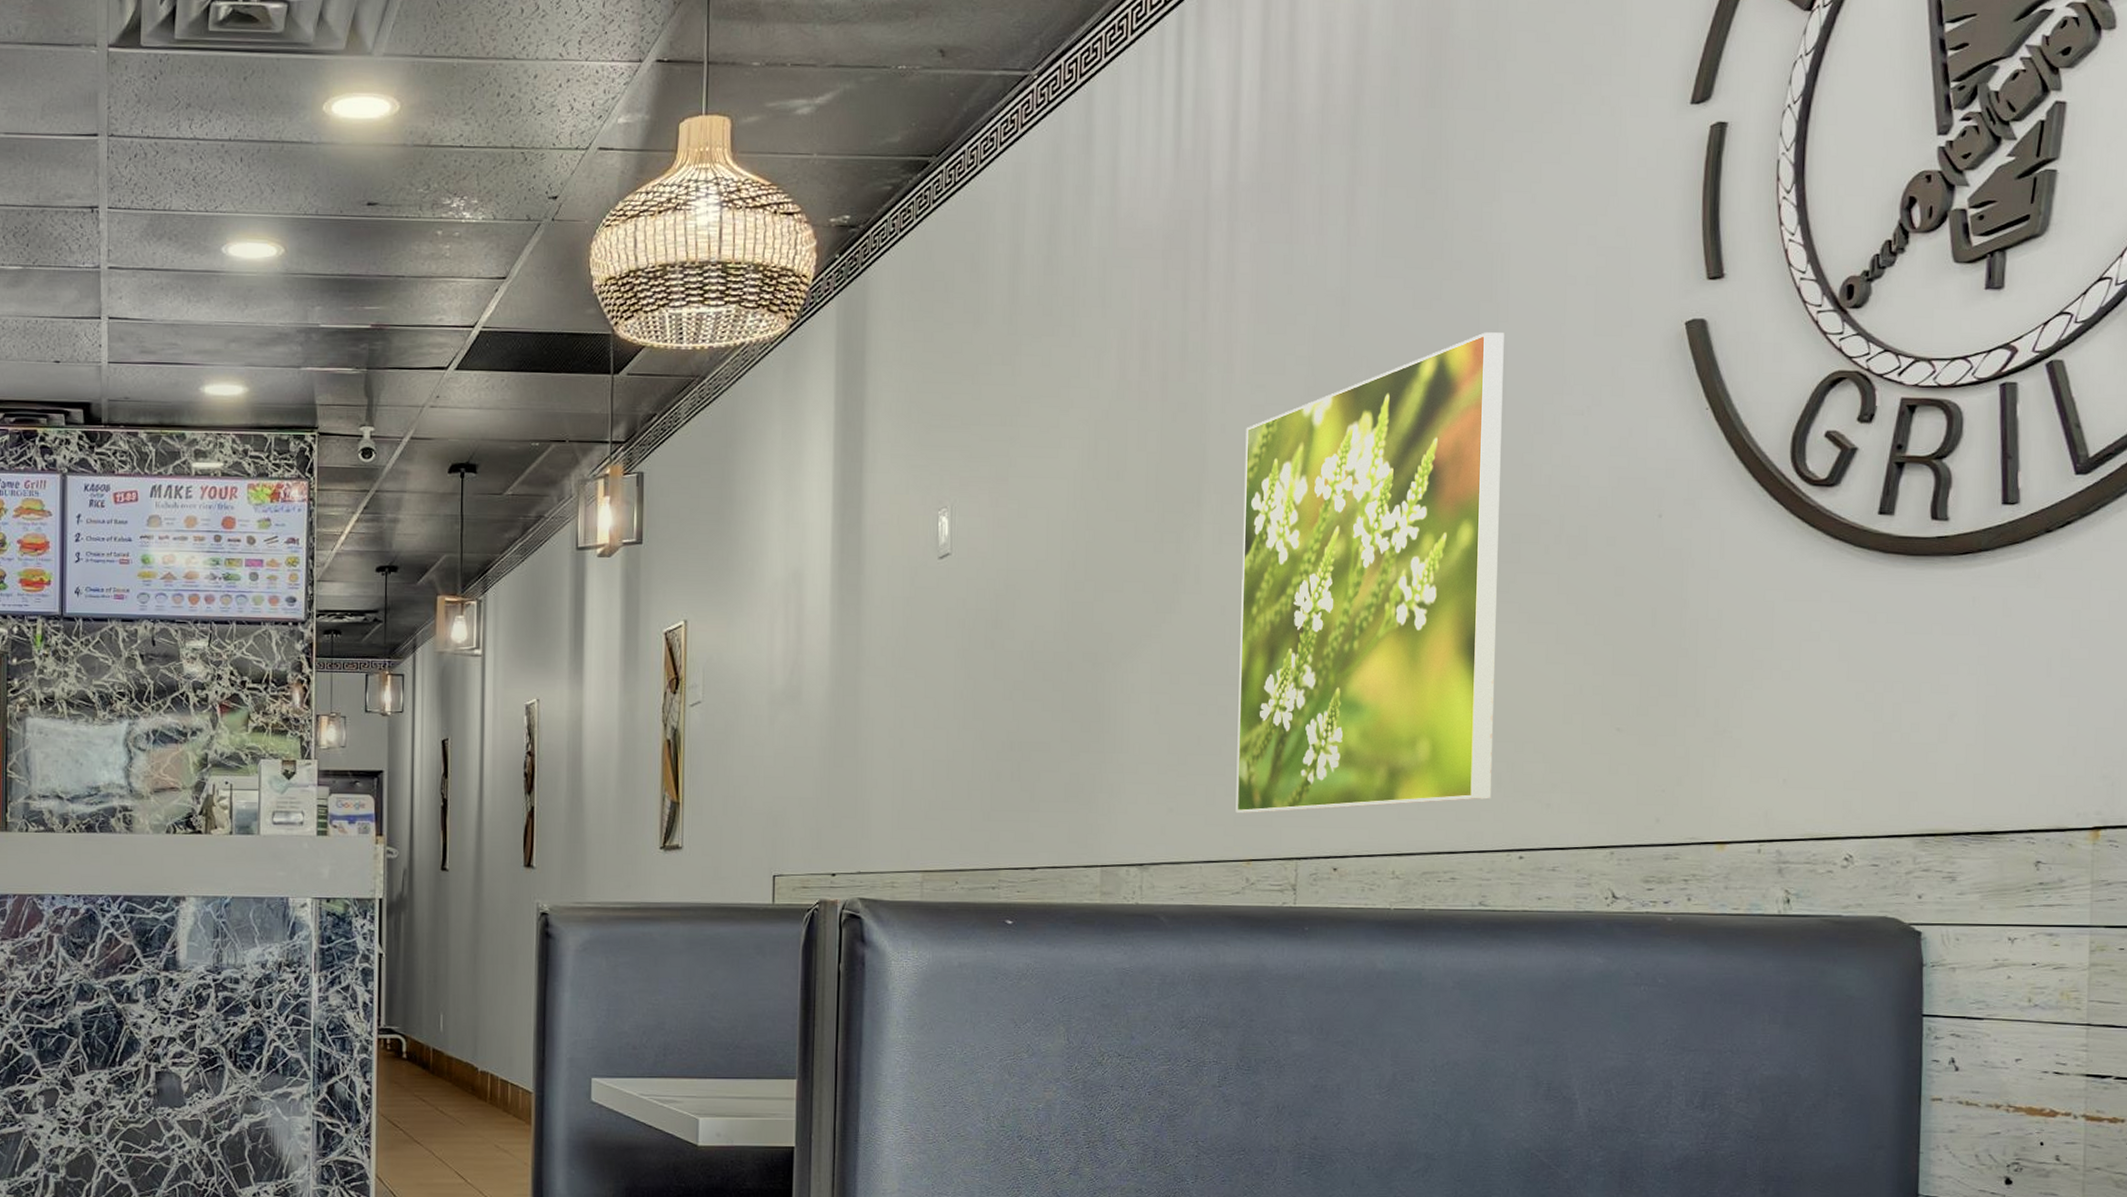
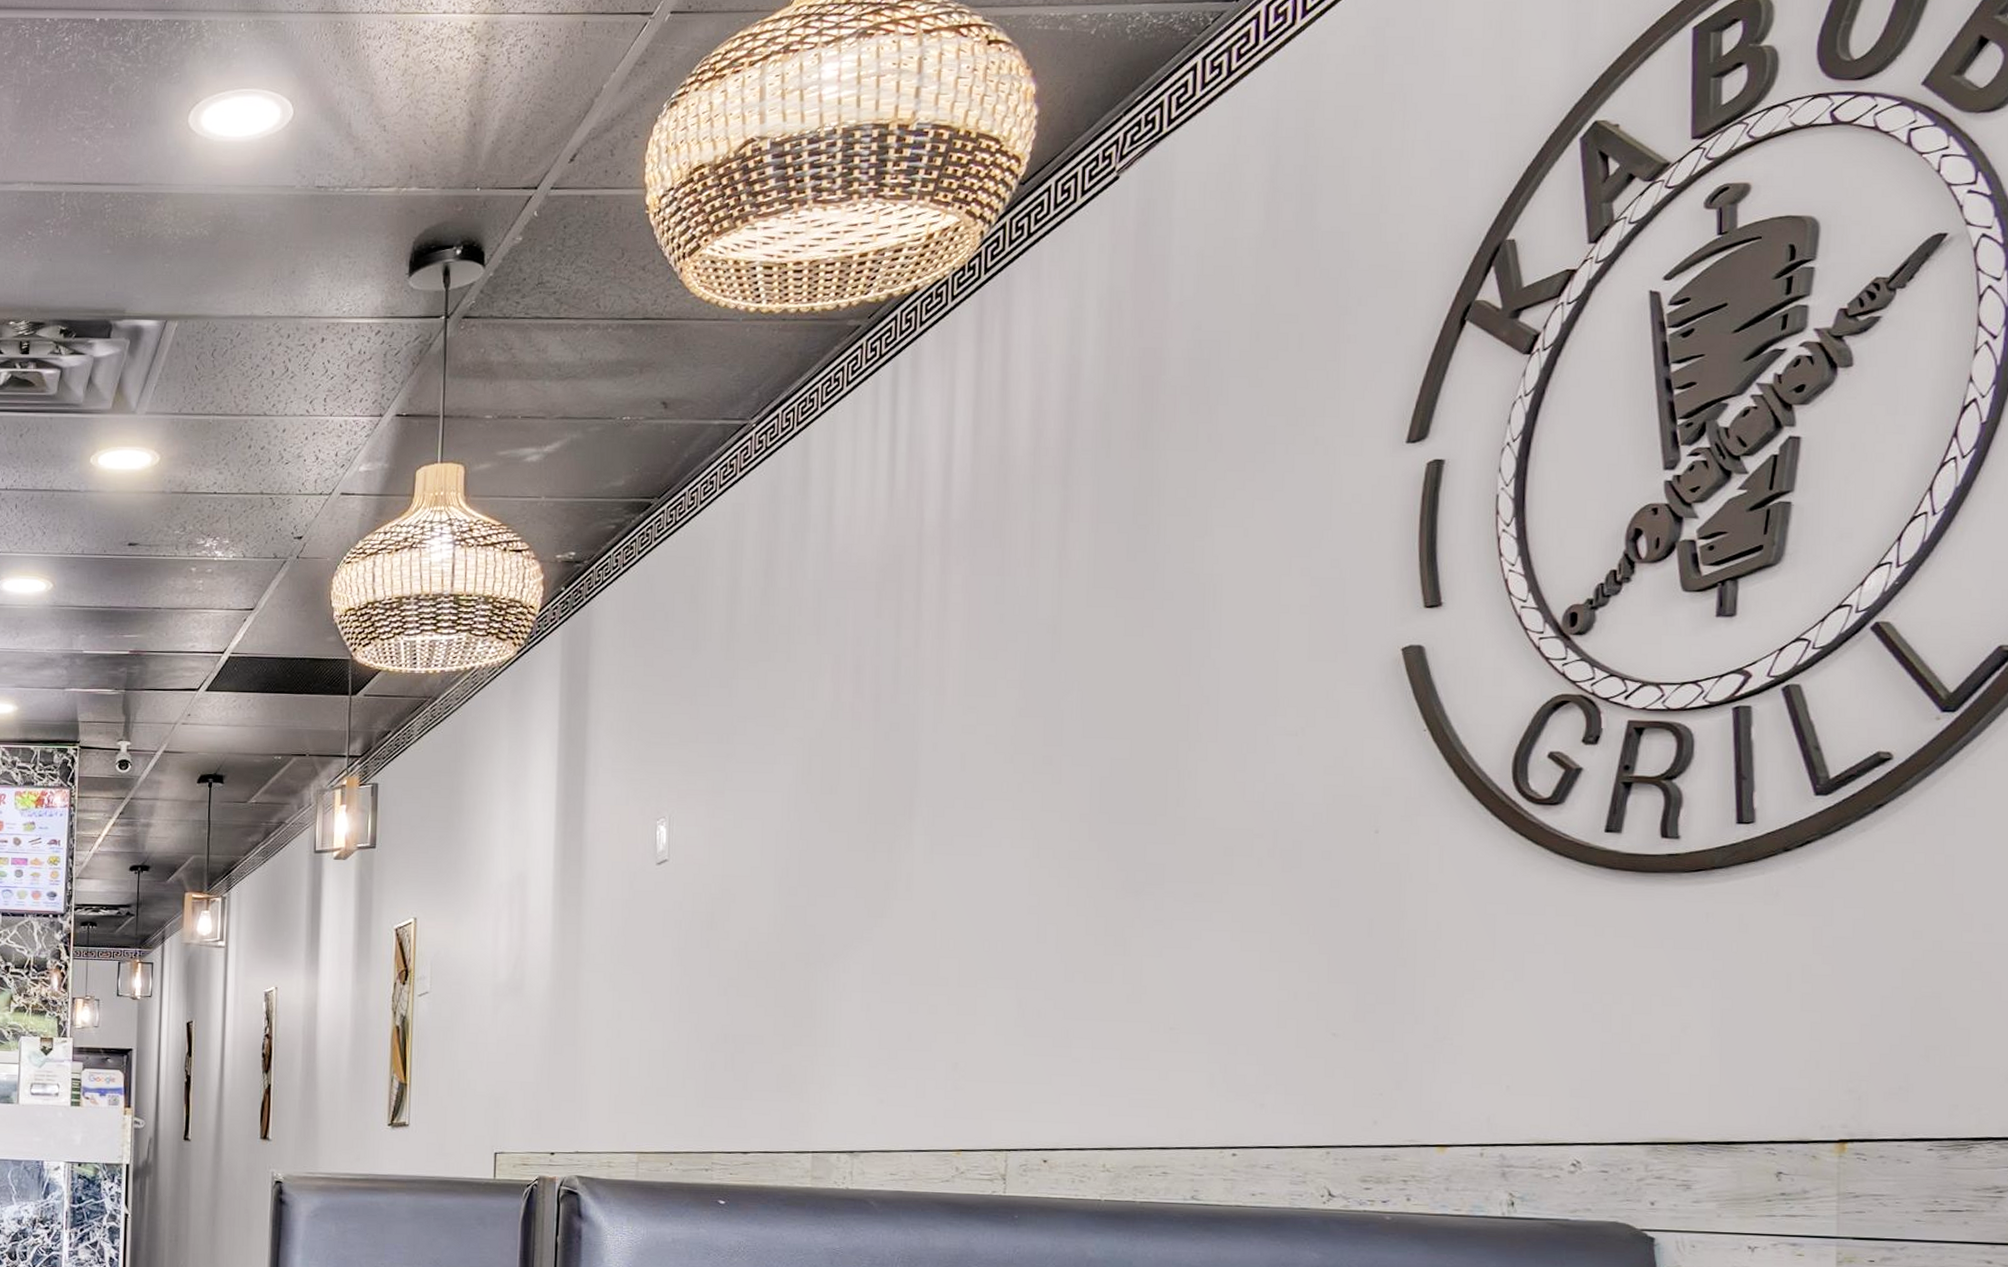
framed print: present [1235,332,1504,813] -> none [945,658,1217,1106]

